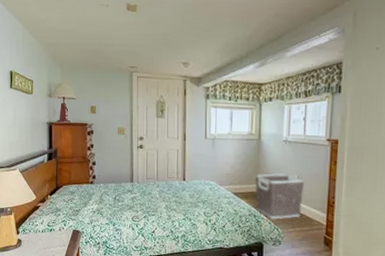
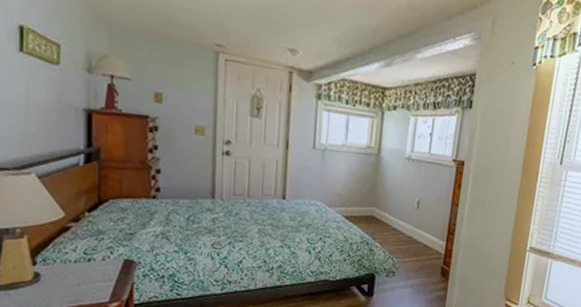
clothes hamper: present [255,173,305,219] -> none [369,195,426,248]

